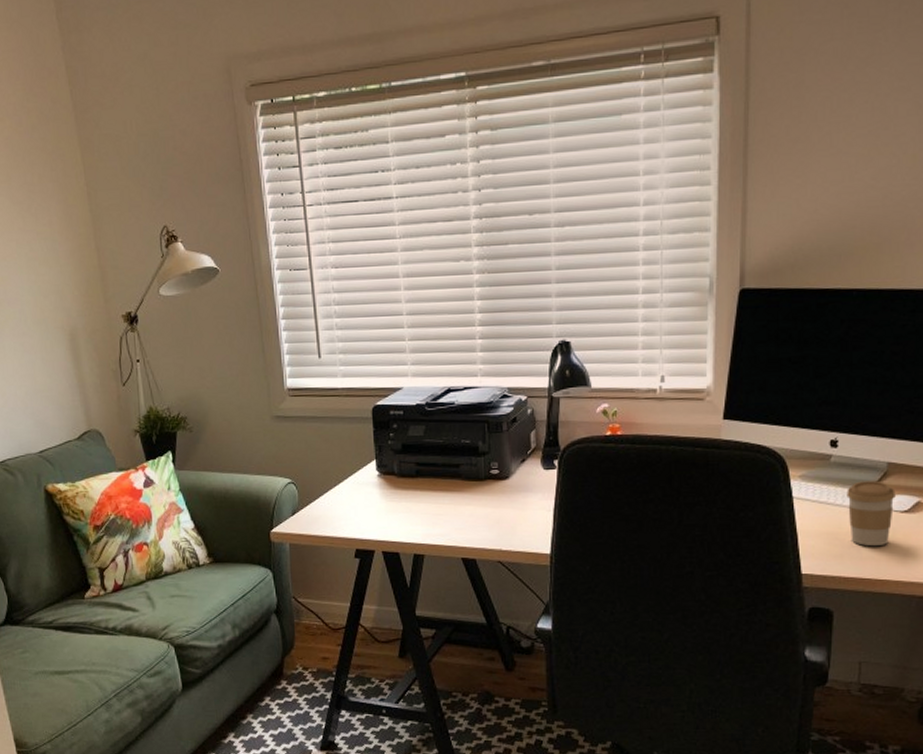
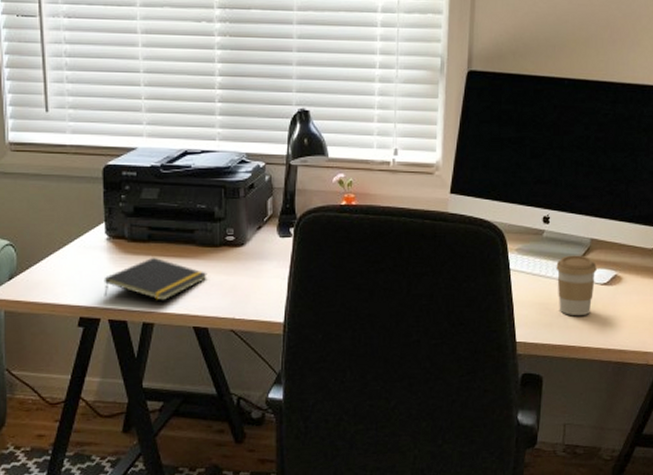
notepad: none [376,491,474,534] -> present [104,257,207,301]

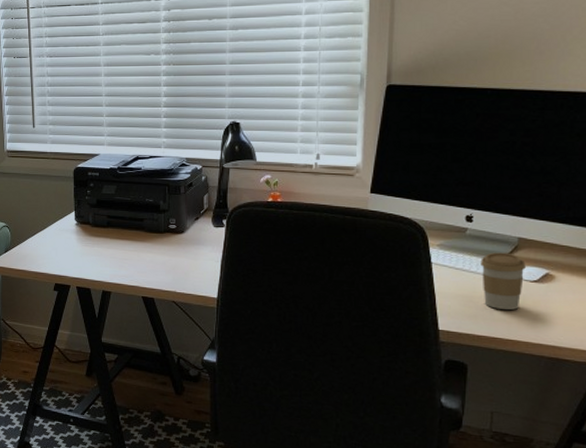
notepad: present [104,257,207,301] -> none [73,239,154,275]

